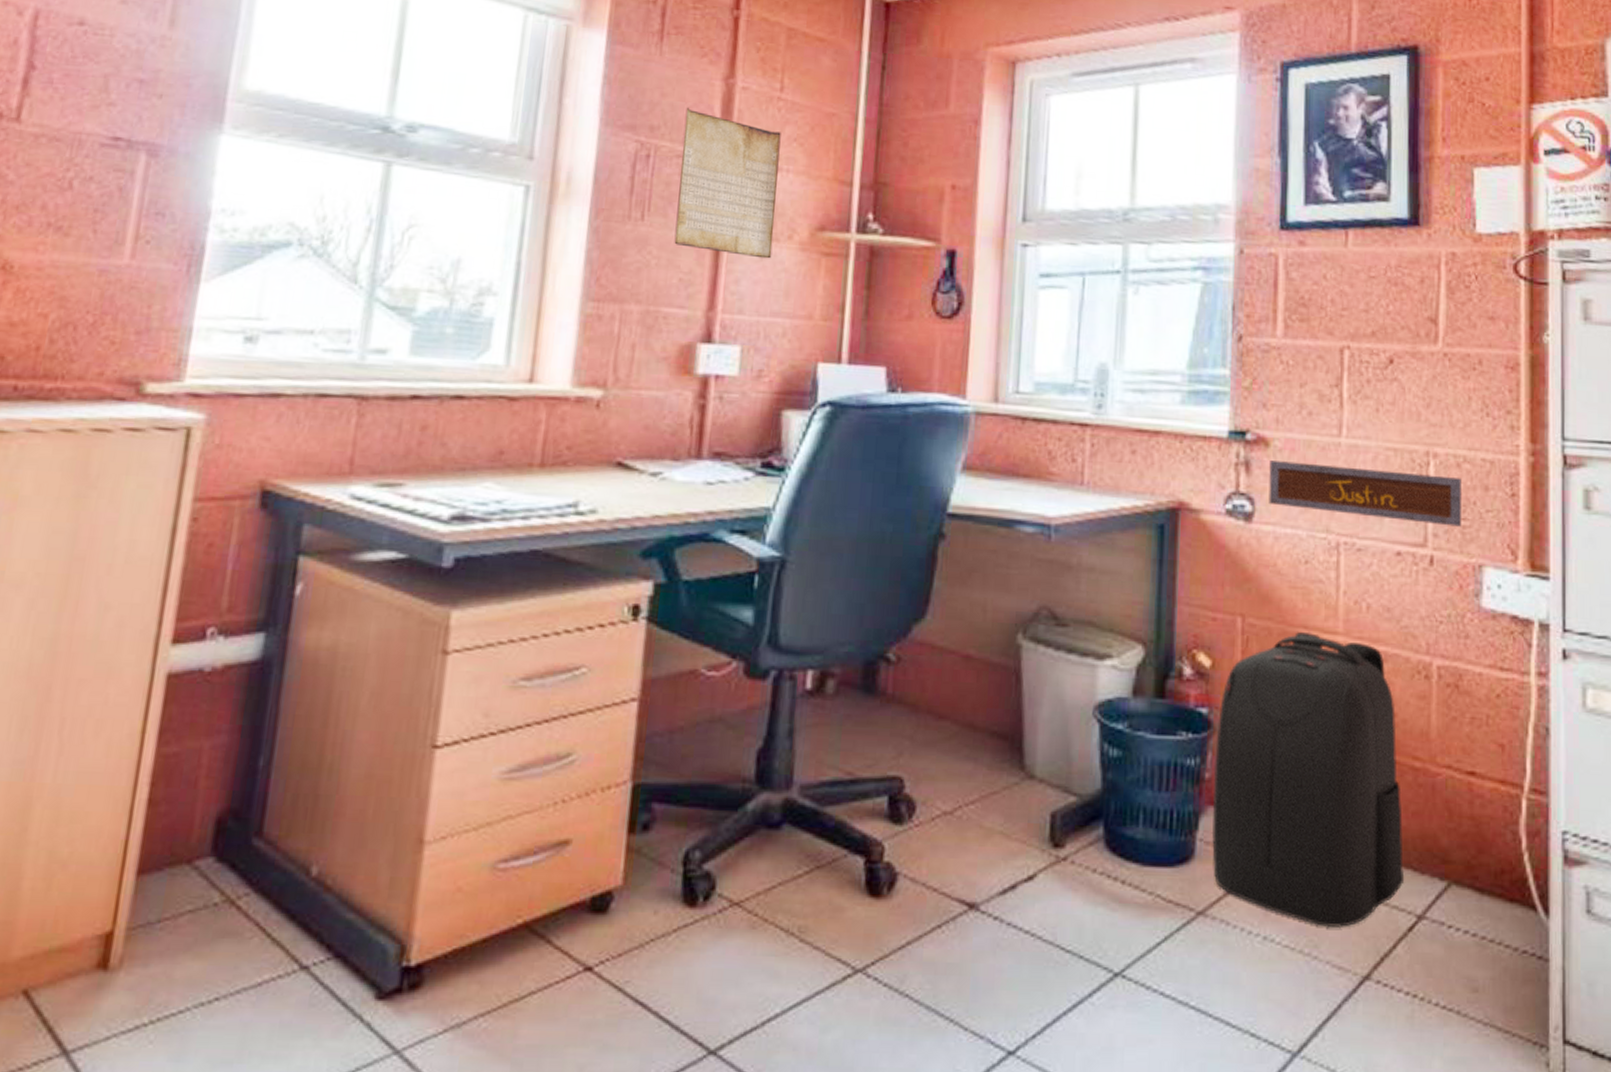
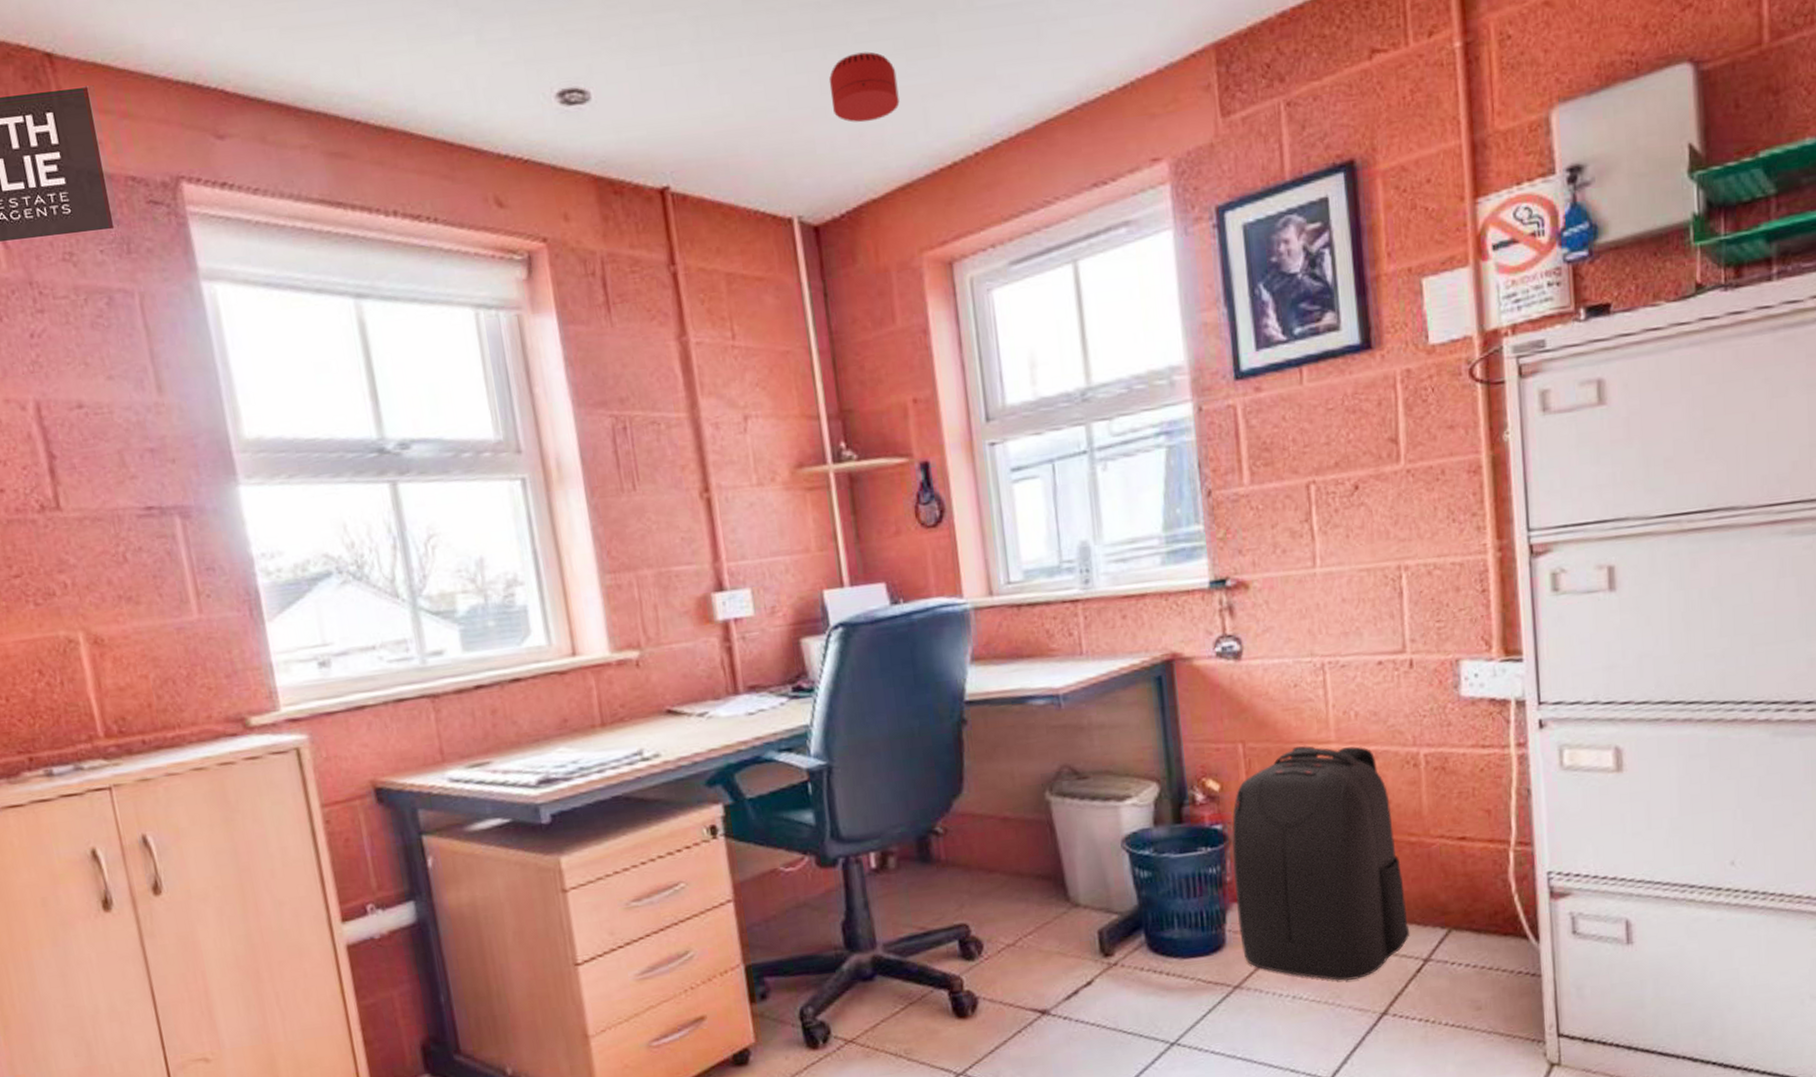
periodic table: present [674,107,781,259] -> none [648,372,760,508]
nameplate: present [1268,460,1461,527] -> none [1251,584,1436,641]

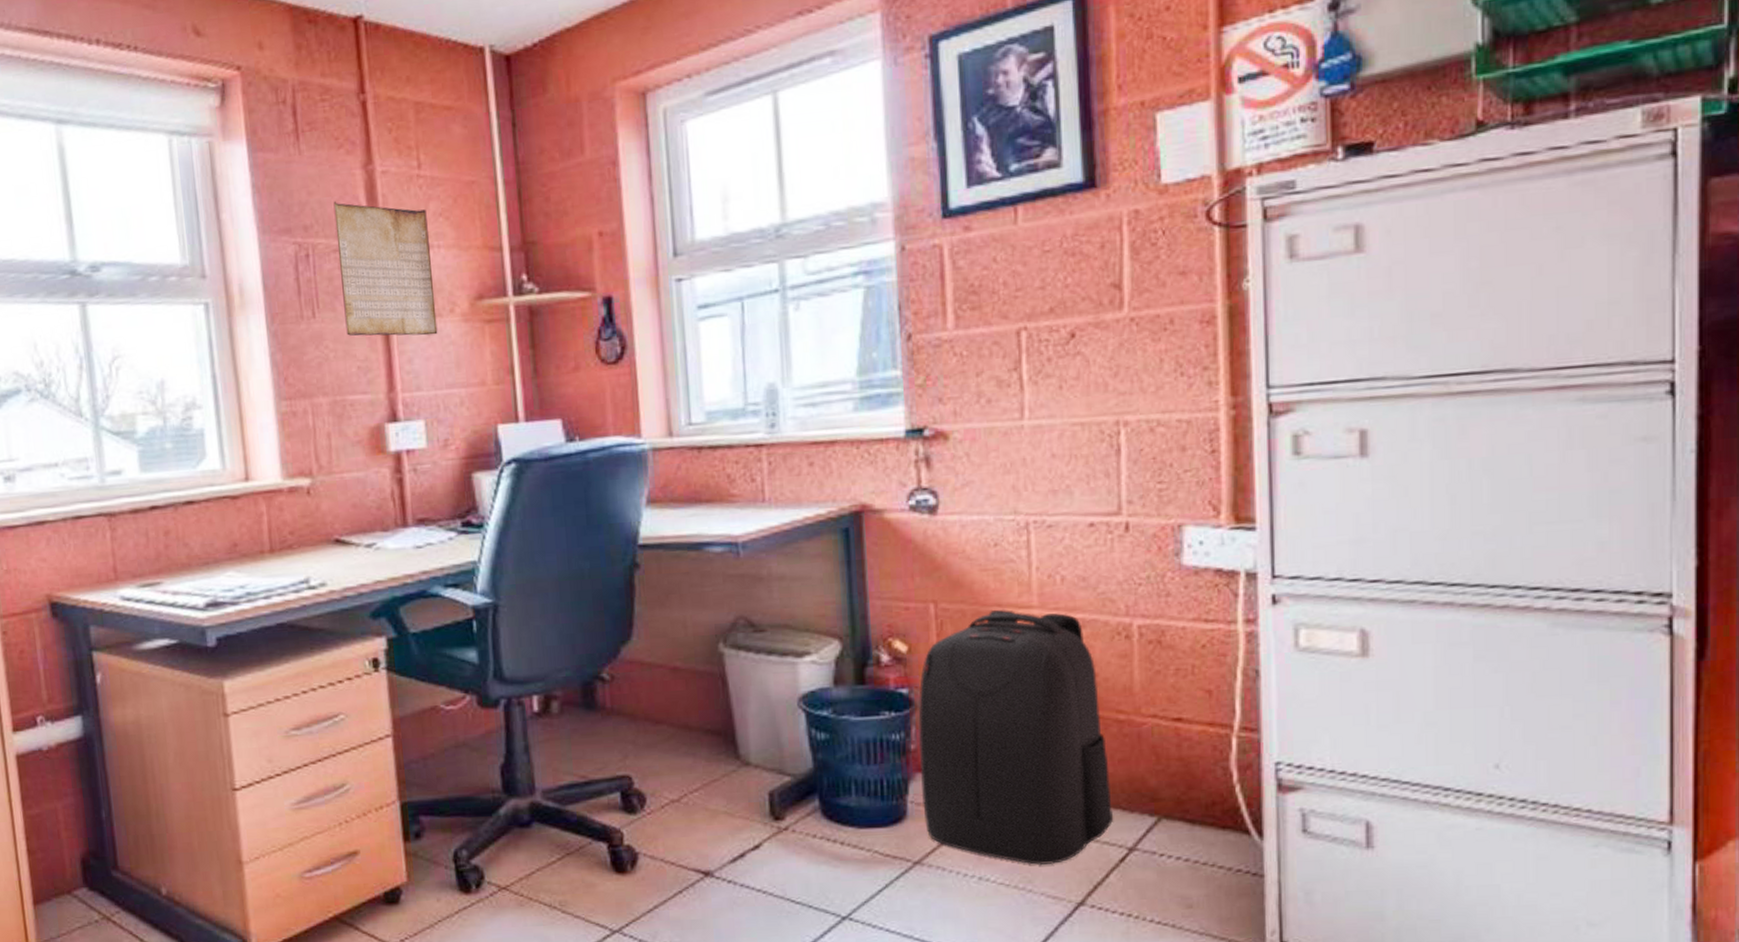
periodic table: none [648,372,760,508] -> present [333,200,438,336]

